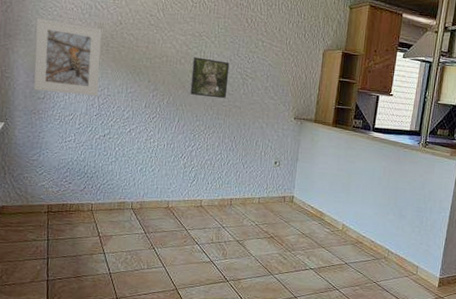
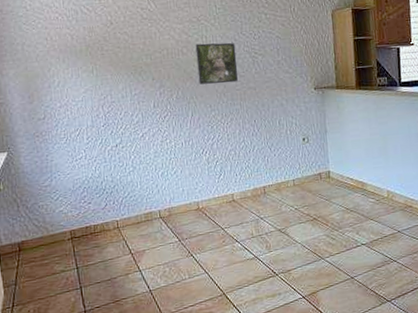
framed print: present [33,18,102,96] -> none [21,33,102,112]

